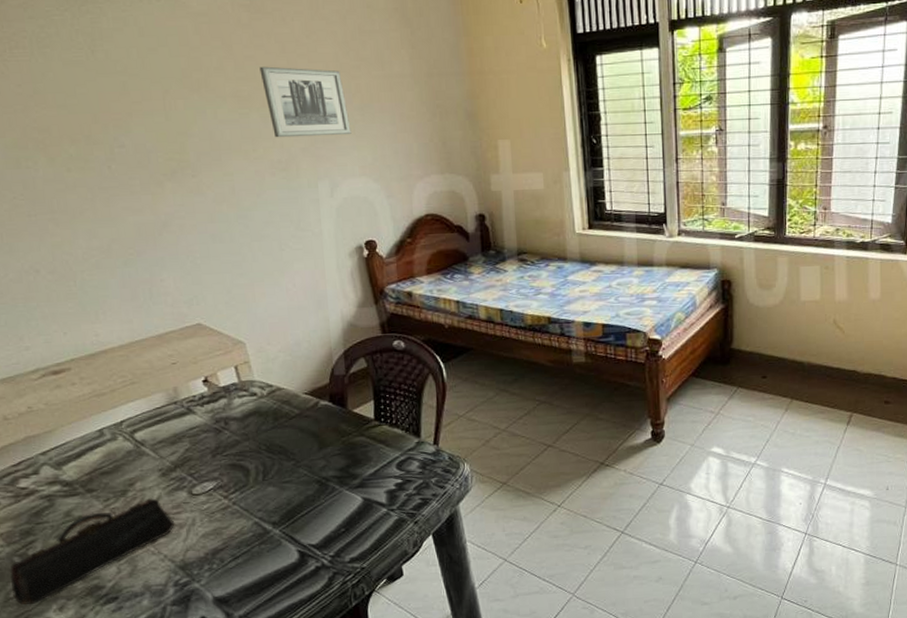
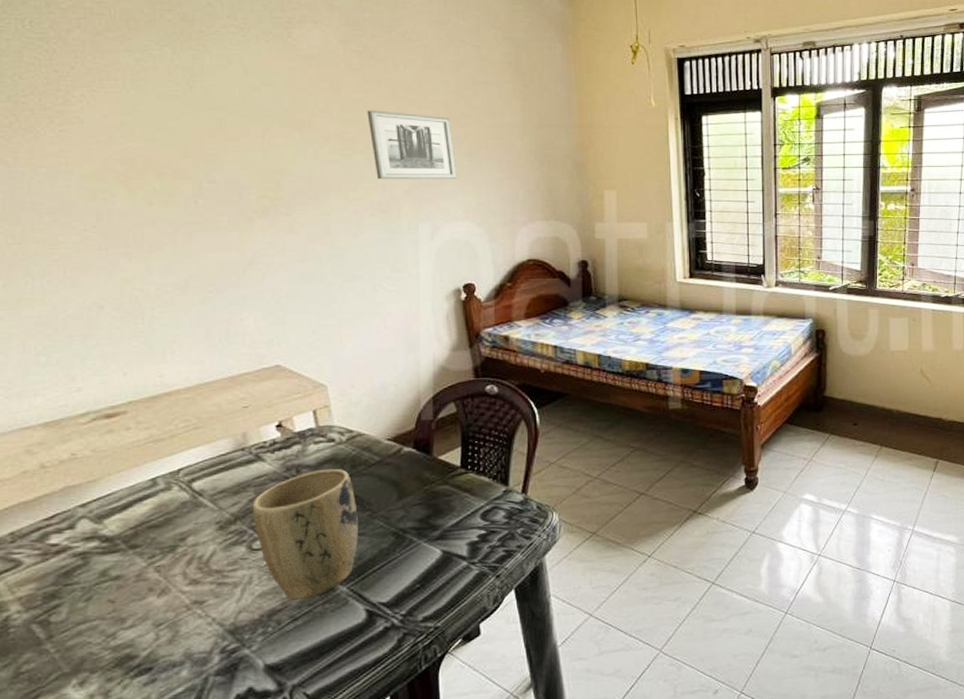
pencil case: present [10,498,175,605] -> none [23,554,229,680]
plant pot: none [188,420,286,541] -> present [252,468,358,601]

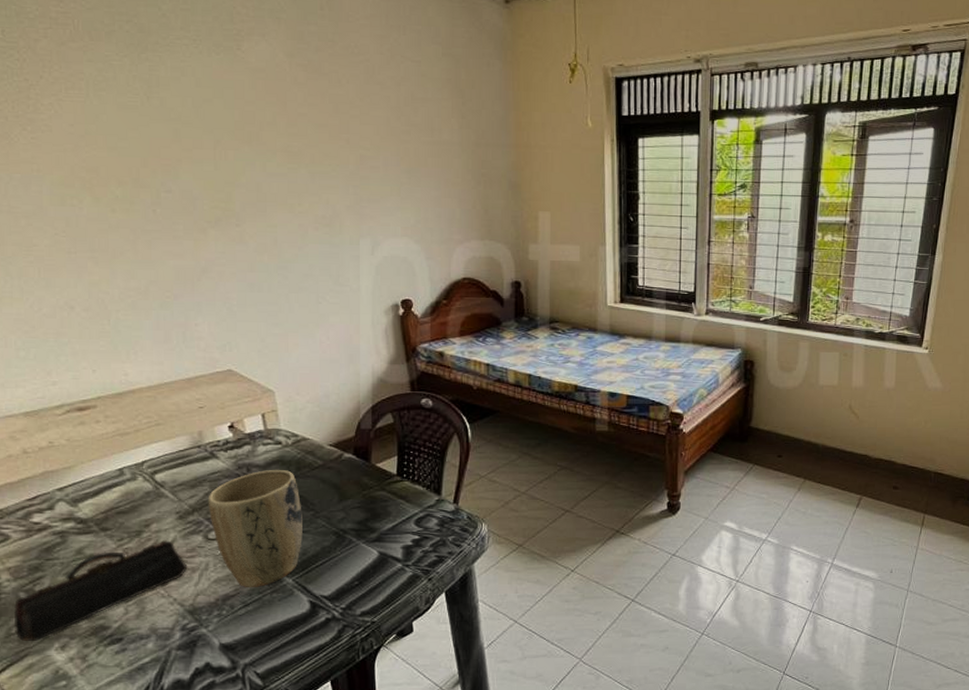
pencil case: none [23,554,229,680] -> present [14,540,188,641]
wall art: present [367,110,457,180] -> none [312,124,397,196]

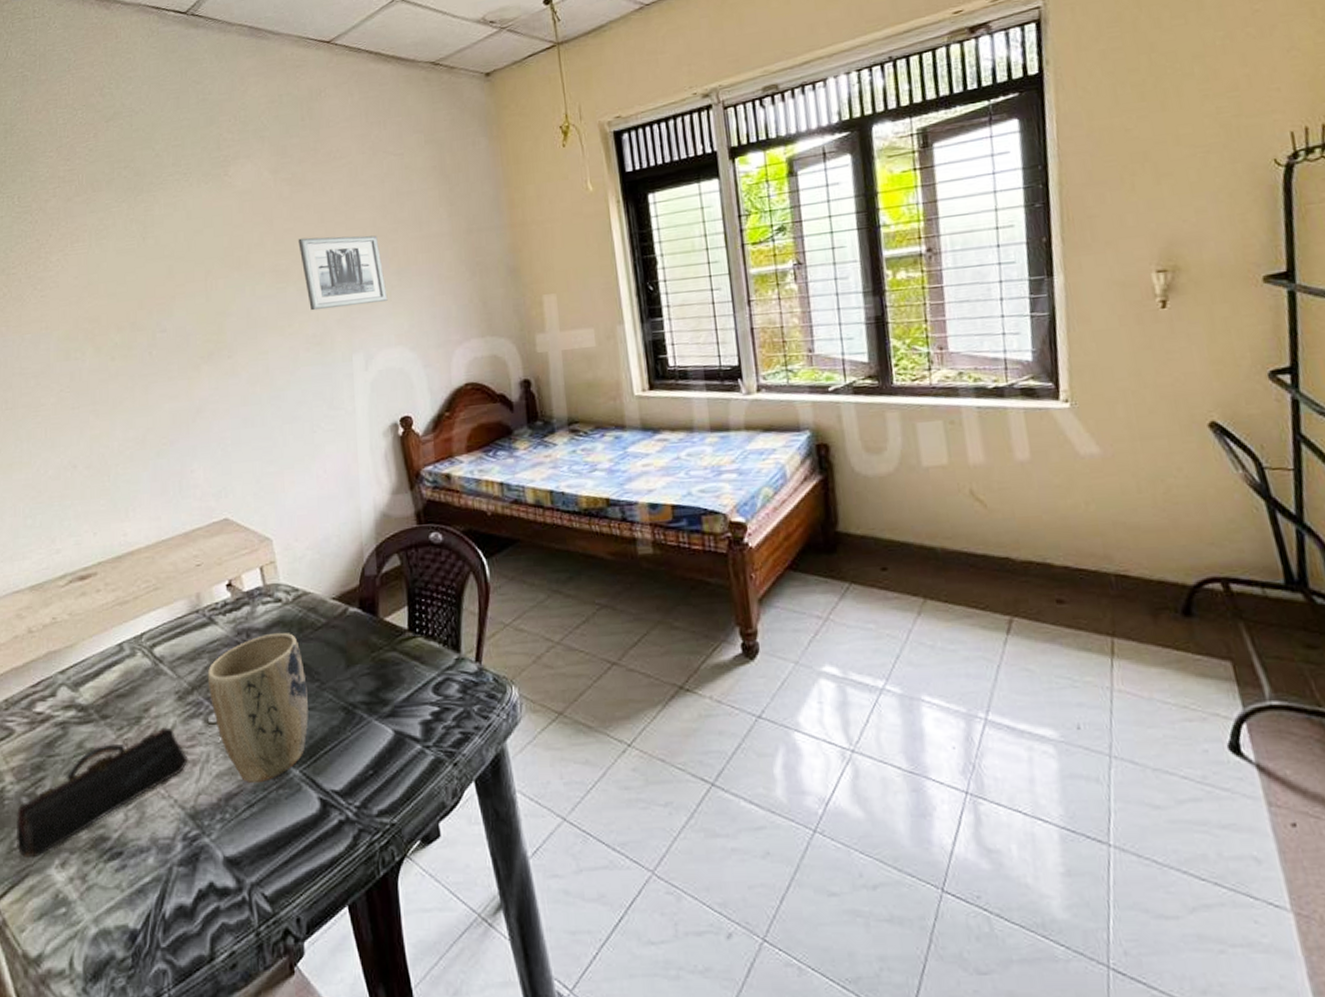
wall art: none [312,124,397,196] -> present [298,235,388,311]

